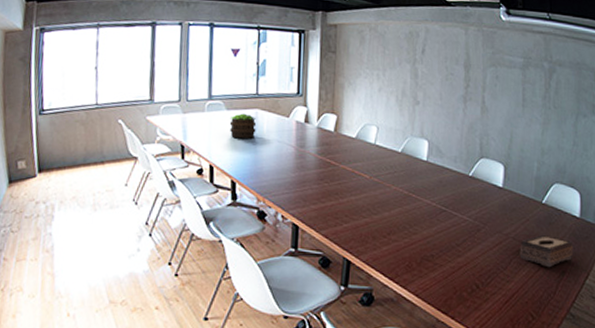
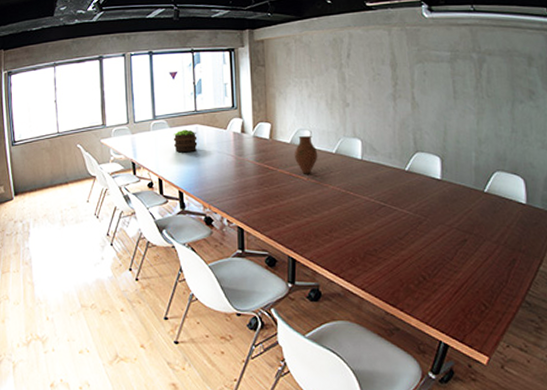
vase: none [358,131,383,173] -> present [294,135,318,174]
tissue box: present [519,234,574,268] -> none [464,223,523,257]

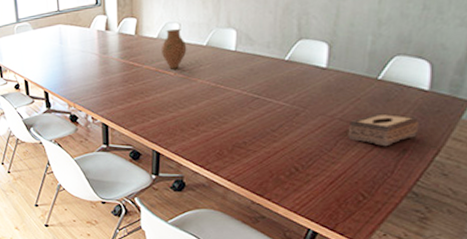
potted plant: present [173,129,198,152] -> none [36,30,61,53]
tissue box: none [464,223,523,257] -> present [348,112,420,147]

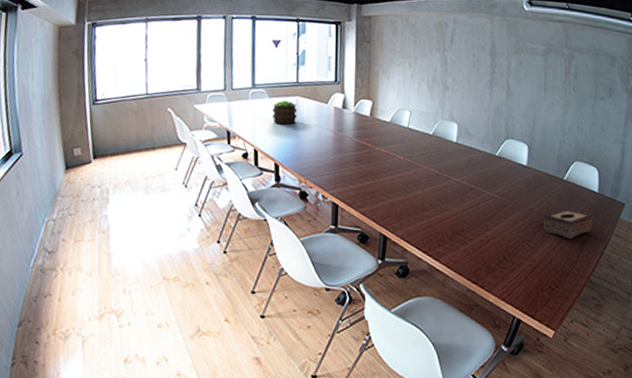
potted plant: none [36,30,61,53] -> present [272,100,298,124]
vase: present [161,28,187,69] -> none [392,115,416,154]

